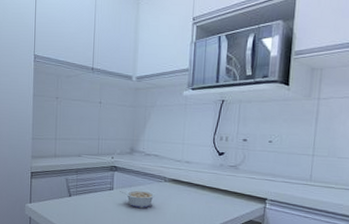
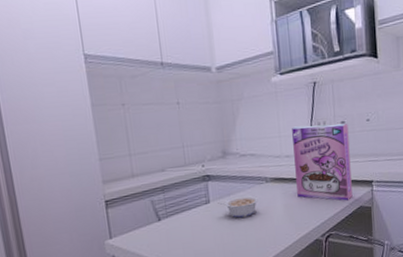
cereal box: none [191,137,250,212] -> present [292,124,353,201]

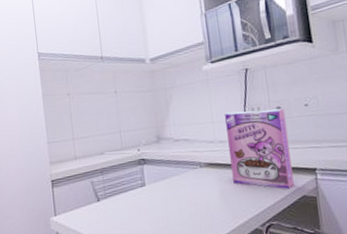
legume: present [218,195,260,218] -> none [153,179,194,202]

